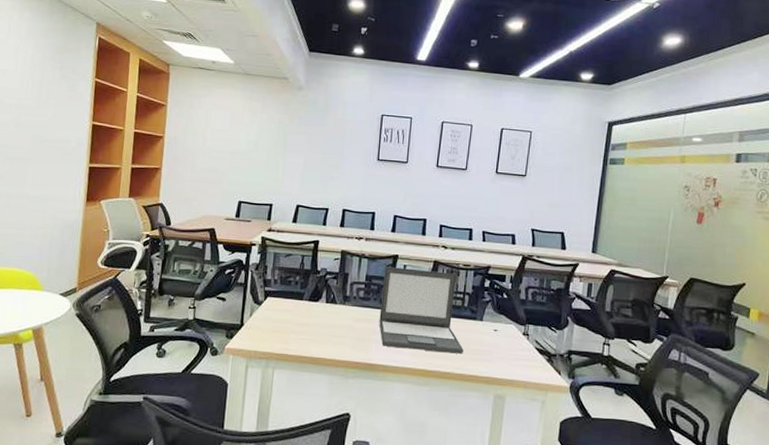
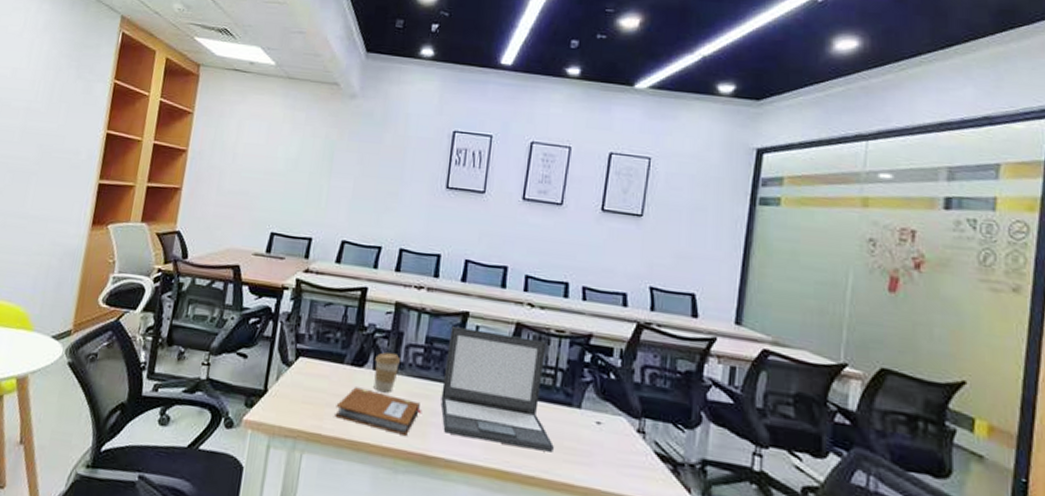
notebook: none [298,317,365,350] -> present [335,387,422,436]
coffee cup: none [327,289,348,320] -> present [373,352,401,393]

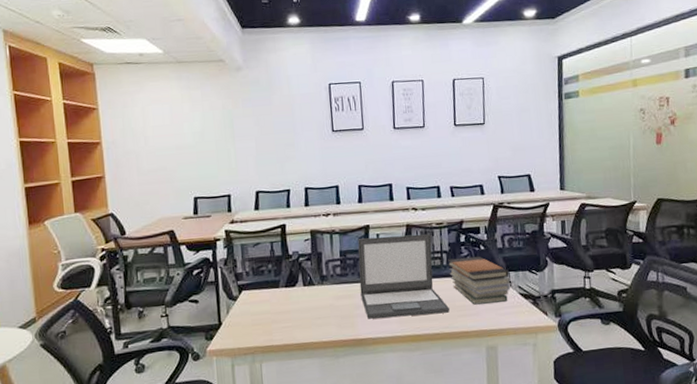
notebook: present [335,387,422,436] -> none [280,301,348,330]
coffee cup: present [373,352,401,393] -> none [303,270,324,302]
book stack: none [561,380,644,458] -> present [447,256,510,305]

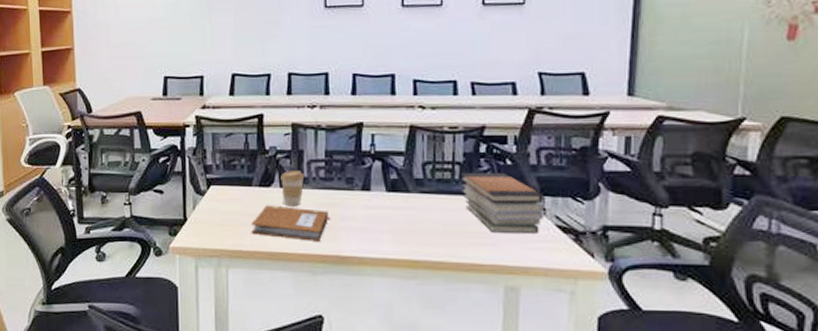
notebook: none [280,301,348,330] -> present [251,205,331,241]
coffee cup: none [303,270,324,302] -> present [280,171,305,207]
laptop: present [358,234,450,319] -> none [346,137,459,238]

